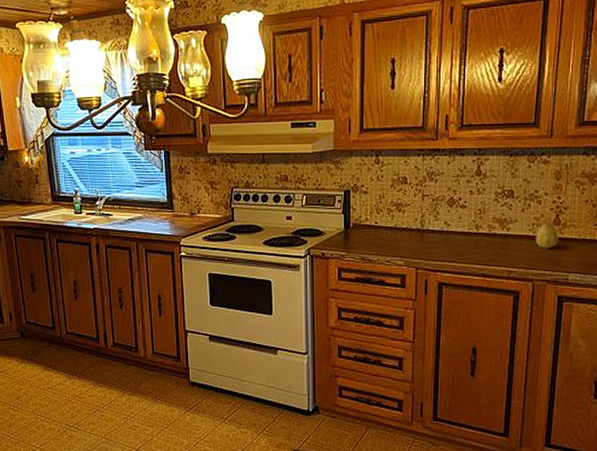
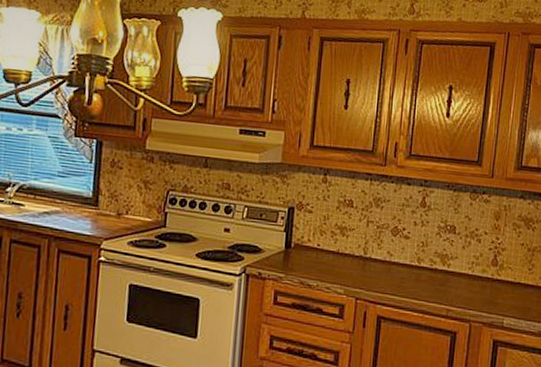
fruit: present [535,221,559,249] -> none [474,260,496,290]

